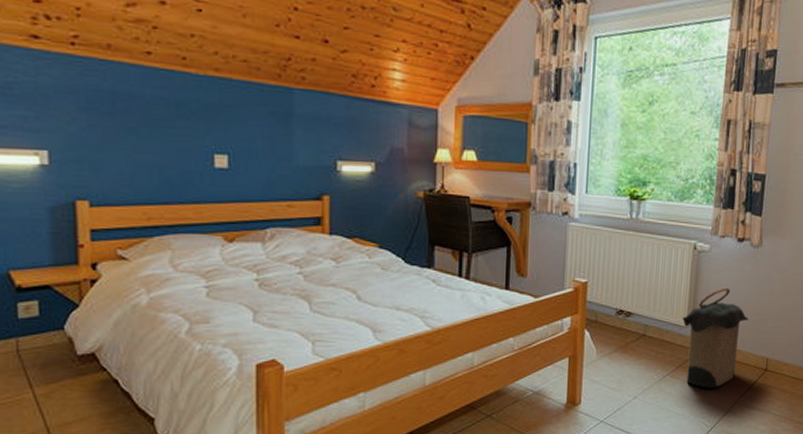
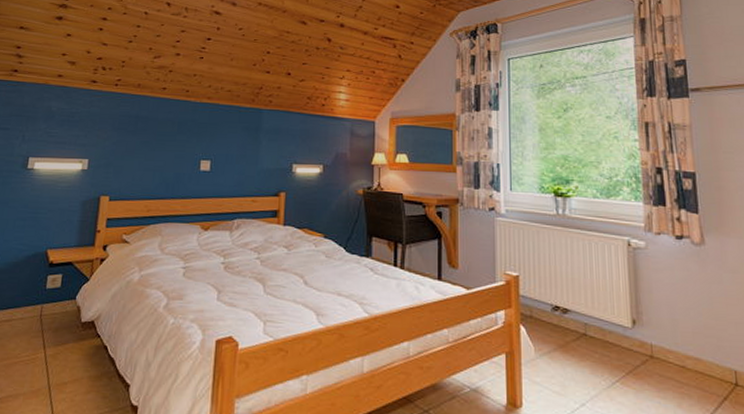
laundry hamper: present [682,287,749,388] -> none [625,287,705,402]

